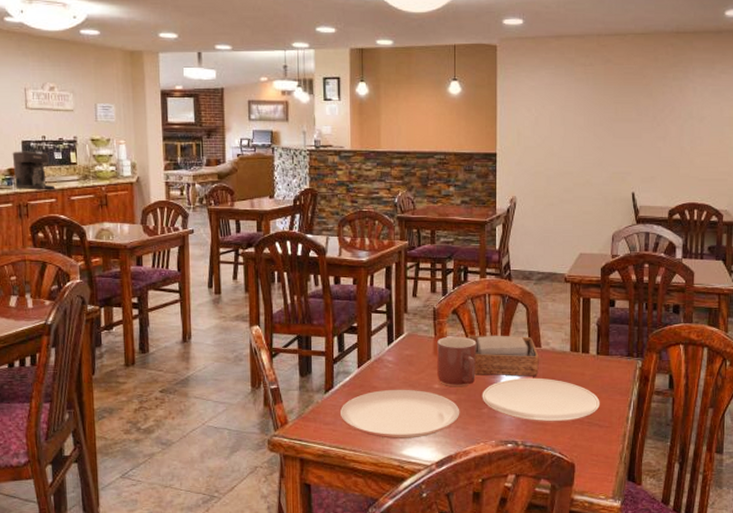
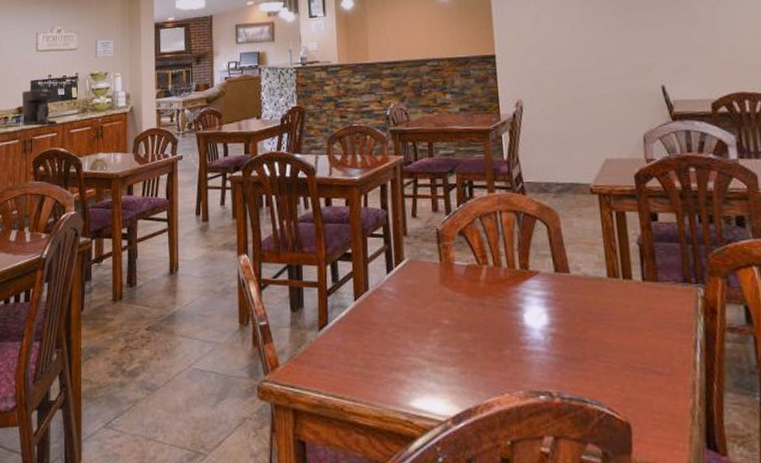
plate: present [341,389,460,438] -> none [337,325,477,386]
mug: present [436,336,477,387] -> none [443,261,492,323]
napkin holder: present [467,335,539,376] -> none [478,259,570,309]
plate: present [482,377,600,423] -> none [501,310,655,369]

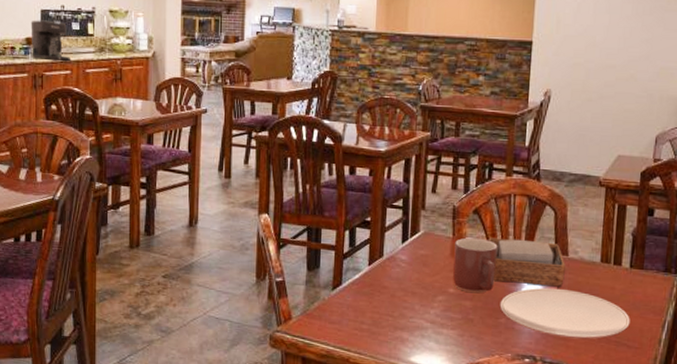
mug: none [443,261,492,323] -> present [452,237,498,294]
napkin holder: none [478,259,570,309] -> present [488,237,565,287]
plate: none [501,310,655,369] -> present [499,288,630,340]

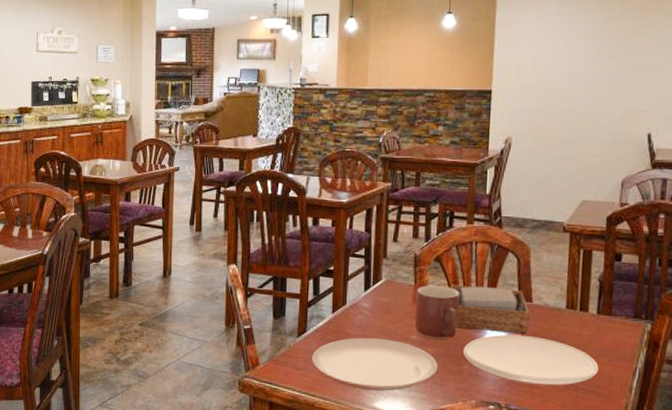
coffee maker: present [30,20,70,62] -> none [23,91,57,128]
plate: none [347,290,475,345] -> present [312,337,438,391]

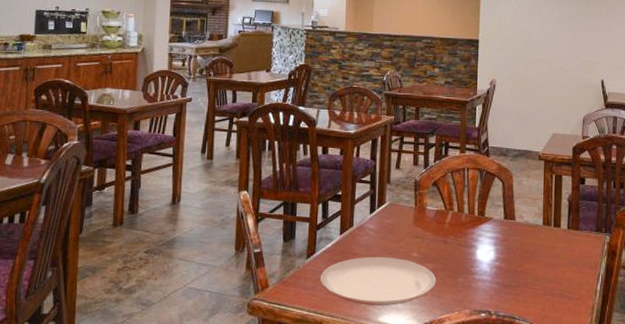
mug: present [414,285,460,340] -> none [415,207,455,257]
napkin holder: present [450,285,530,334] -> none [446,206,513,248]
plate: present [463,334,599,387] -> none [458,249,570,294]

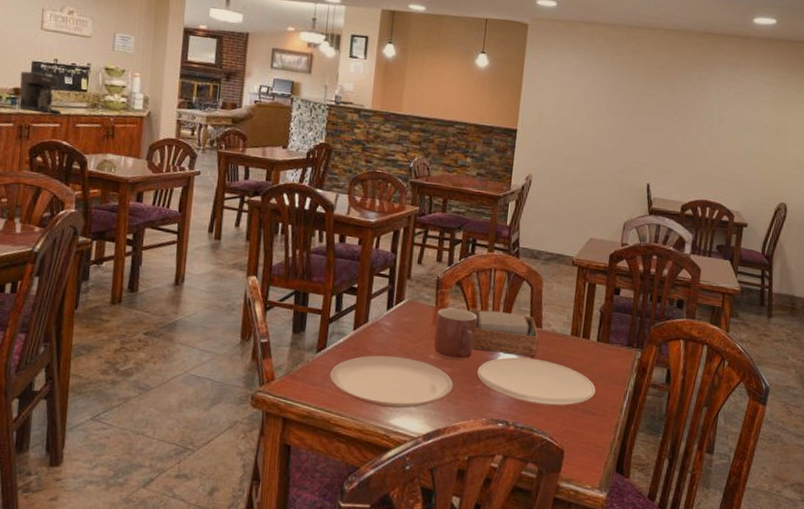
coffee maker: none [24,19,63,57] -> present [19,71,61,115]
mug: none [415,207,455,257] -> present [433,307,478,361]
napkin holder: none [446,206,513,248] -> present [468,308,539,357]
plate: none [458,249,570,294] -> present [477,357,596,407]

